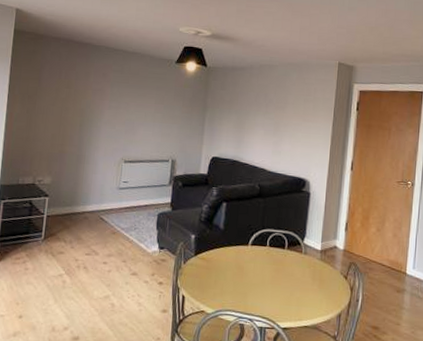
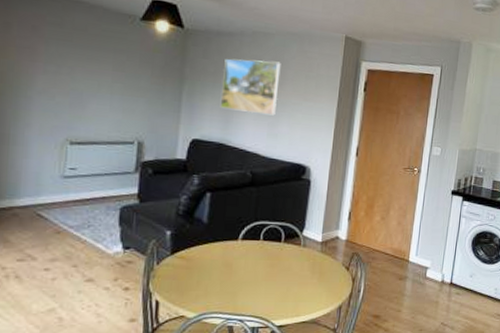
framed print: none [234,88,283,135] -> present [220,58,281,116]

